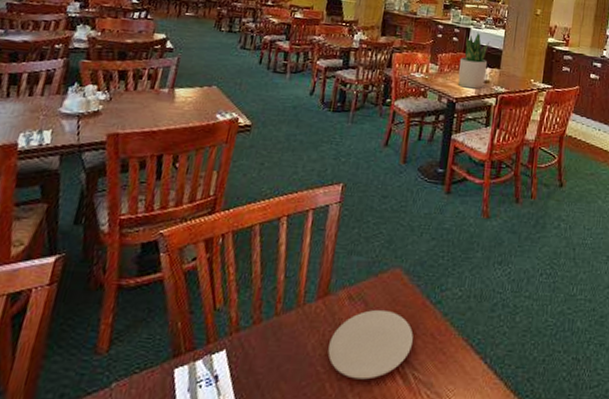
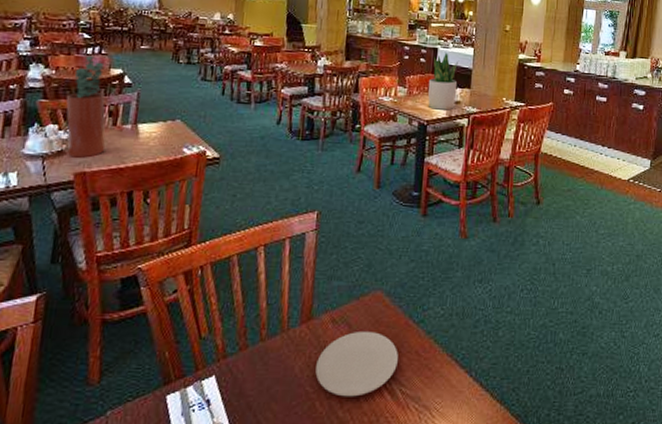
vase: none [103,18,148,120] -> present [66,54,106,158]

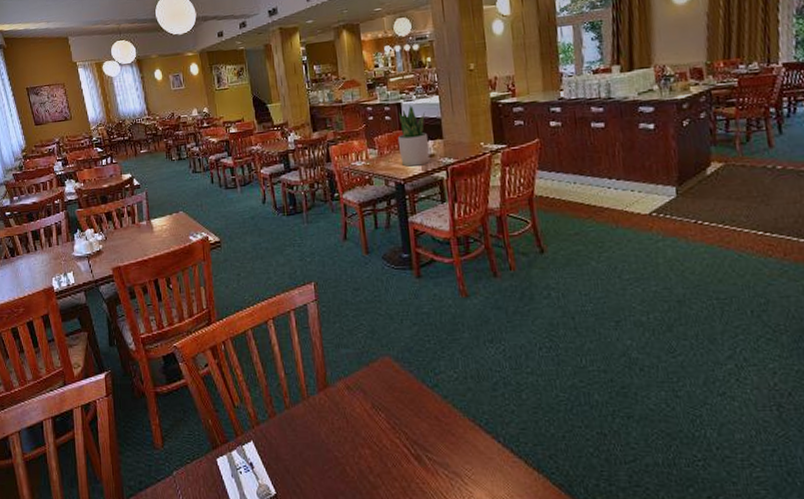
vase: present [66,54,106,158] -> none [94,165,131,255]
plate: present [315,330,398,397] -> none [340,396,419,462]

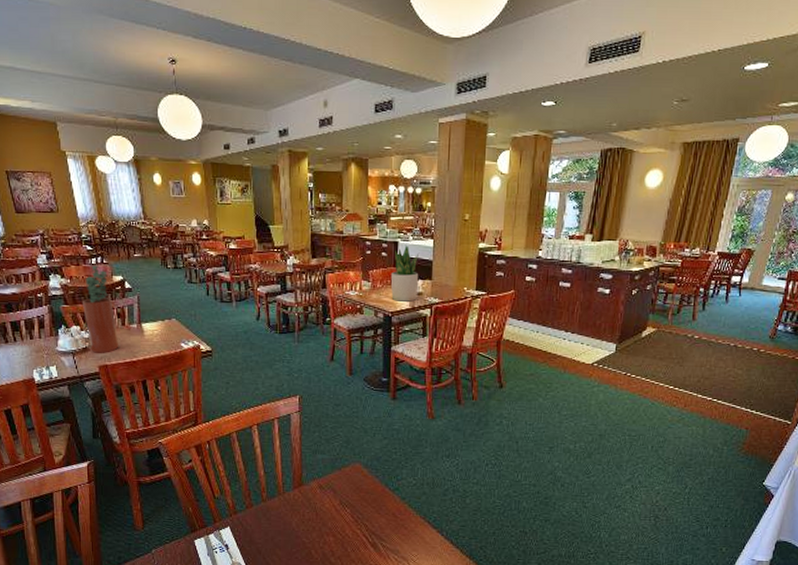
vase: none [94,165,131,255] -> present [82,264,119,353]

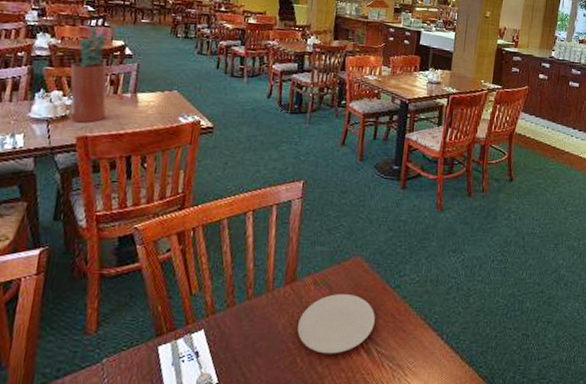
plate: none [309,495,378,548] -> present [297,293,375,354]
planter: present [390,245,420,302] -> none [410,35,441,90]

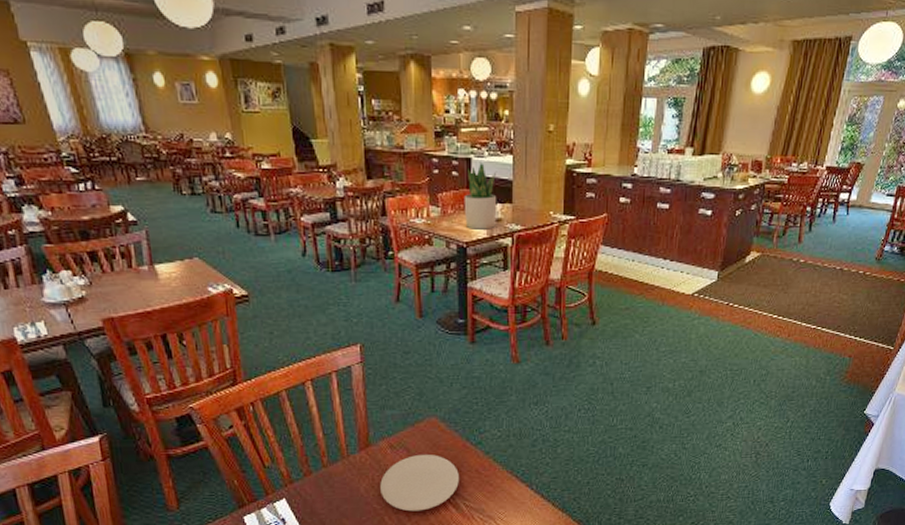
vase: present [70,26,107,123] -> none [70,190,127,303]
planter: none [410,35,441,90] -> present [463,163,497,230]

